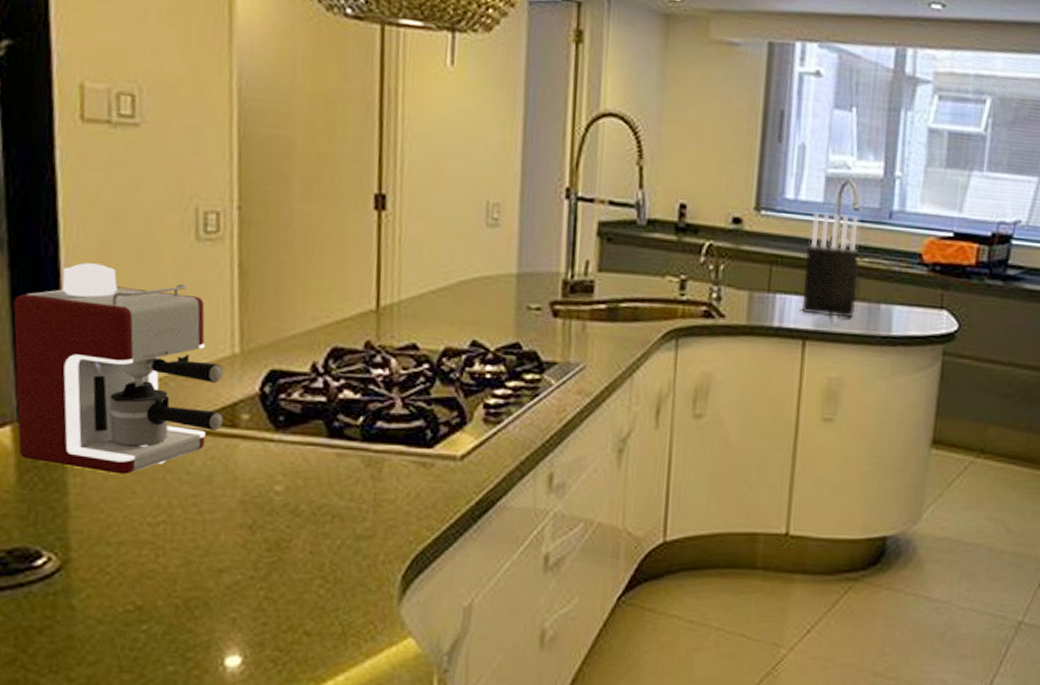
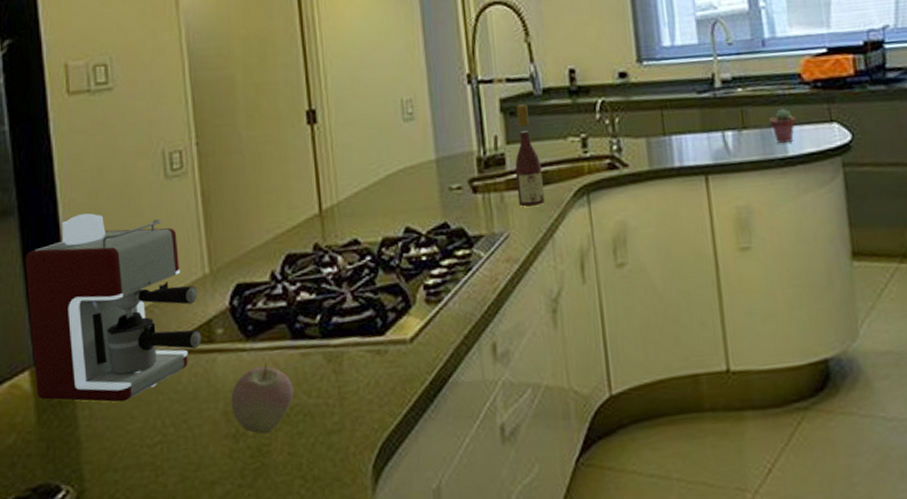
apple: none [250,457,324,529] -> present [231,363,294,434]
wine bottle: none [601,231,632,342] -> present [515,104,546,207]
knife block: present [801,212,859,317] -> none [691,50,750,150]
potted succulent: none [879,286,906,323] -> present [769,109,796,144]

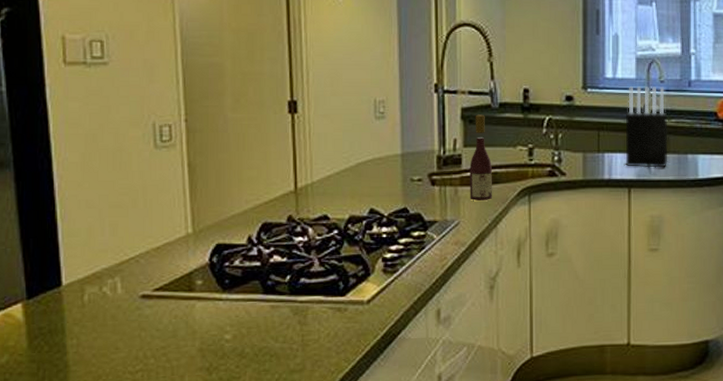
coffee maker: present [25,213,202,403] -> none [20,172,183,335]
apple: present [231,363,294,434] -> none [206,311,263,369]
knife block: none [691,50,750,150] -> present [625,87,668,168]
potted succulent: present [769,109,796,144] -> none [686,140,708,168]

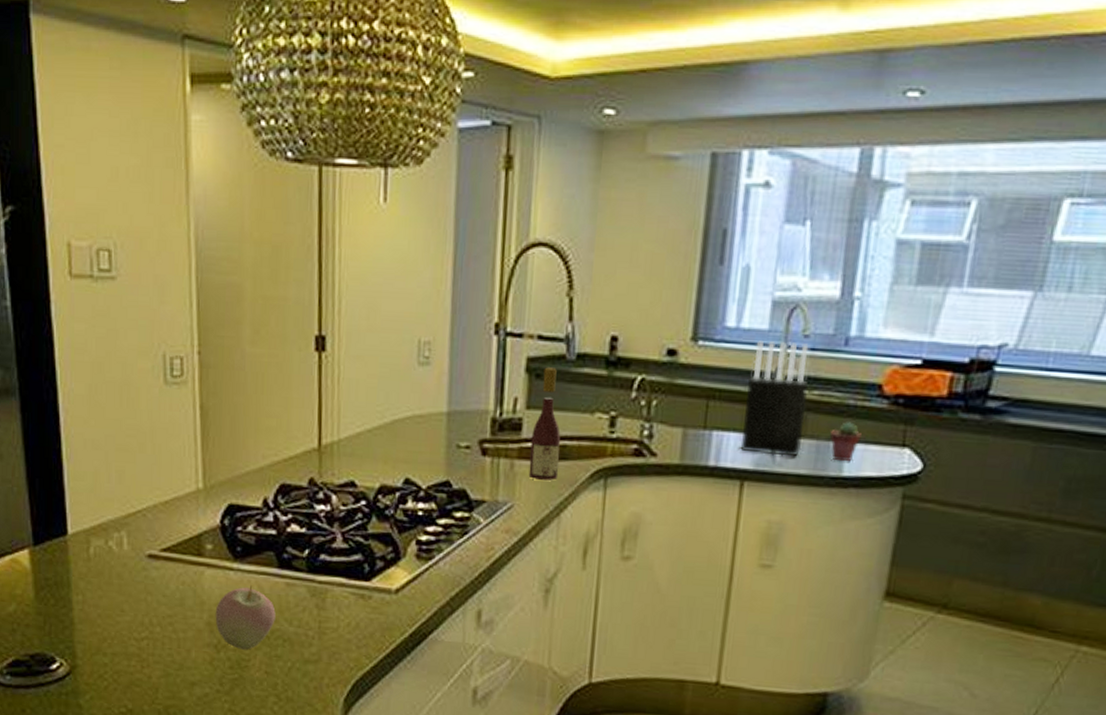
apple: none [206,311,263,369] -> present [215,585,276,650]
potted succulent: none [686,140,708,168] -> present [829,422,862,462]

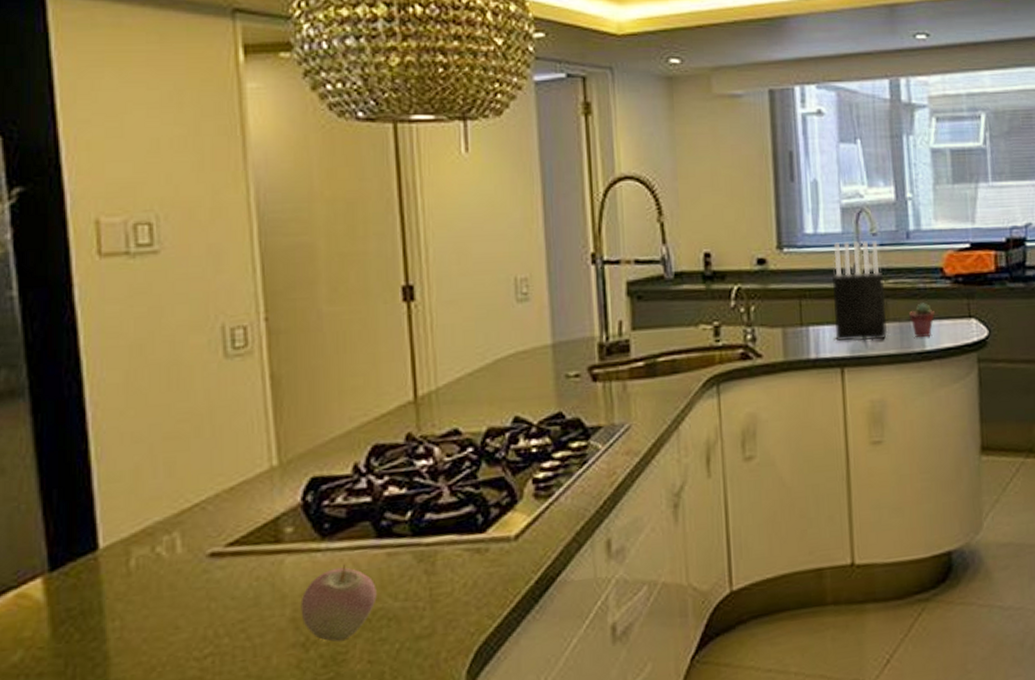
wine bottle: present [528,367,561,481] -> none [640,288,672,397]

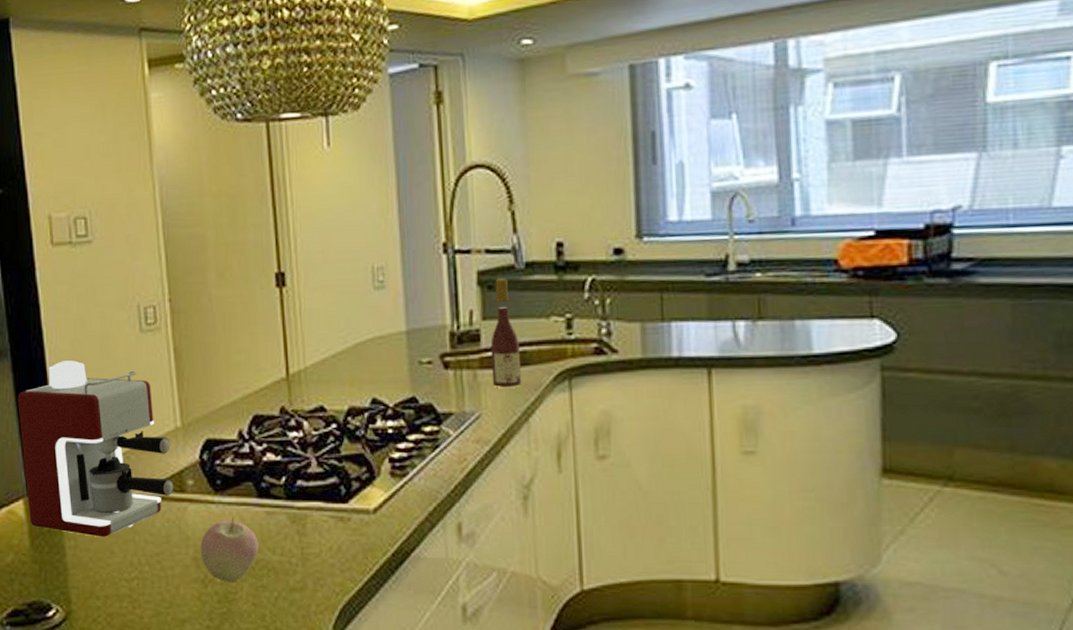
coffee maker: none [38,396,267,612] -> present [17,360,174,537]
wine bottle: none [640,288,672,397] -> present [490,278,522,387]
knife block: present [832,240,888,342] -> none [700,228,766,340]
potted succulent: present [908,303,935,338] -> none [792,299,826,339]

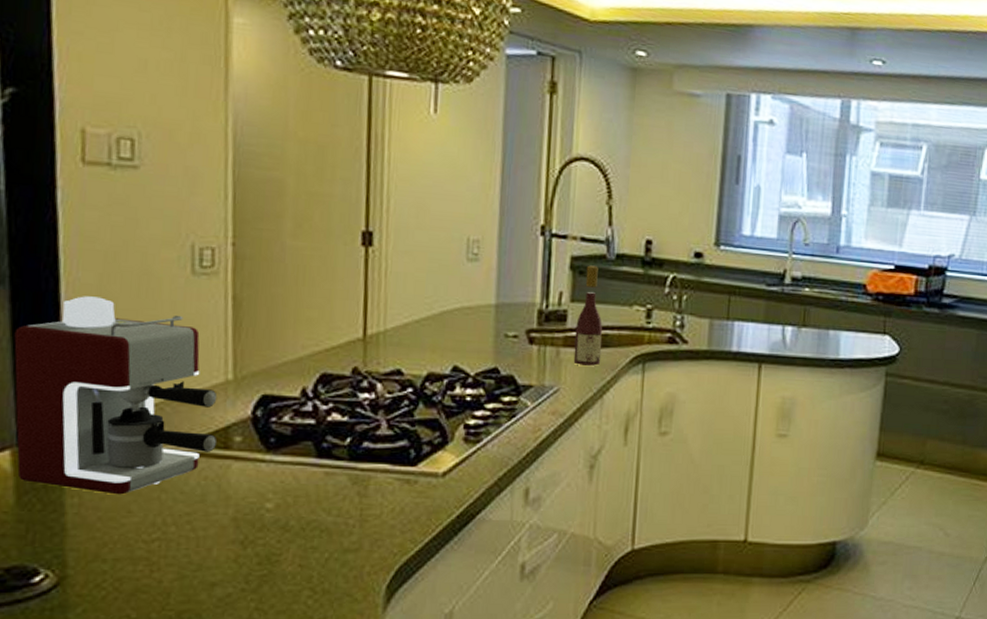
apple: present [200,517,259,582] -> none [242,477,313,544]

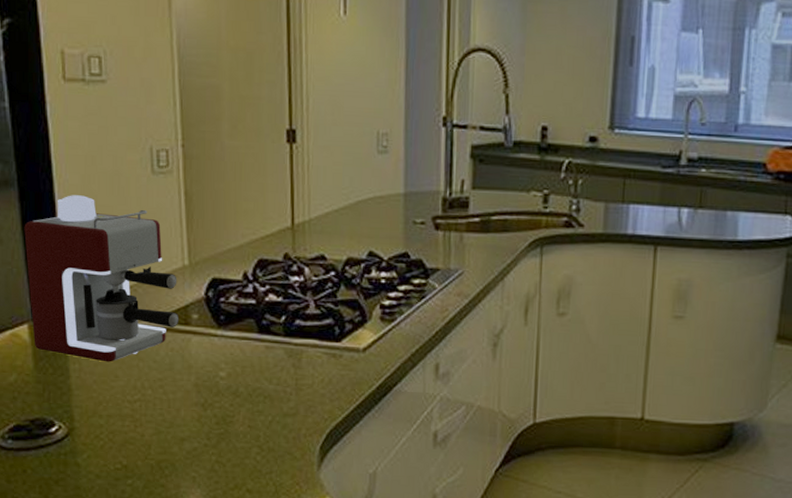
wine bottle: present [573,265,602,366] -> none [476,153,502,250]

